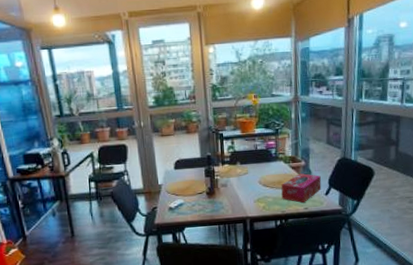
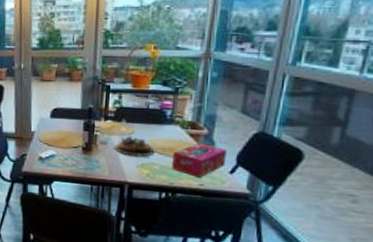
succulent plant: none [233,176,267,194] -> present [114,135,155,157]

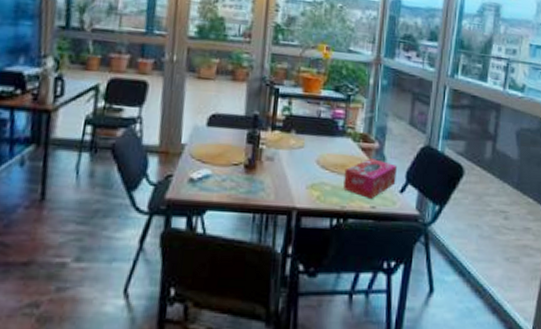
succulent plant: present [114,135,155,157] -> none [282,149,326,176]

